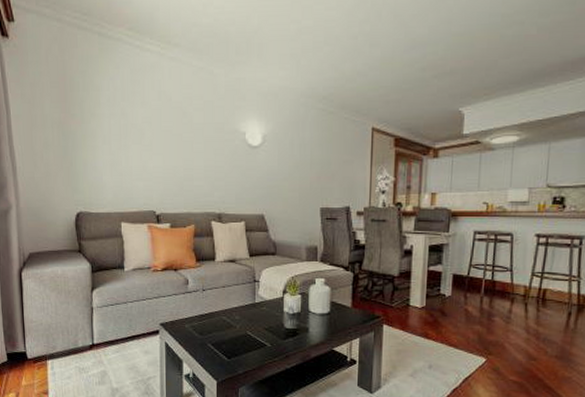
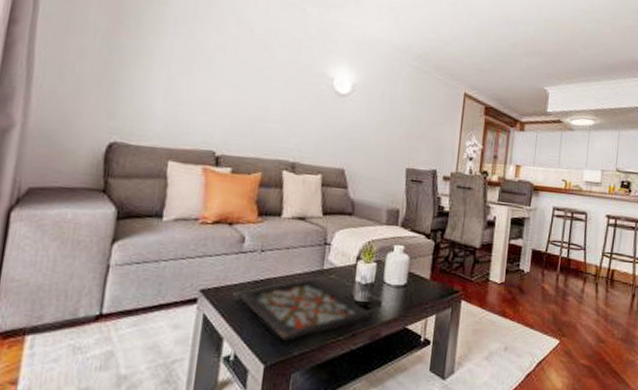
decorative tray: none [189,311,303,363] -> present [238,278,374,342]

